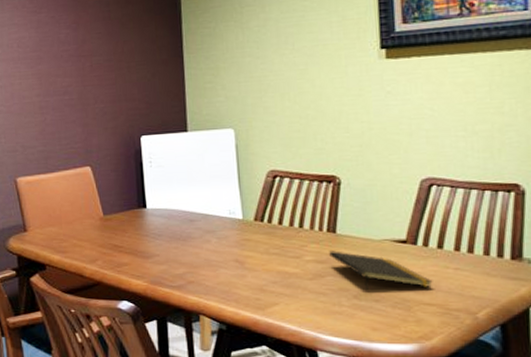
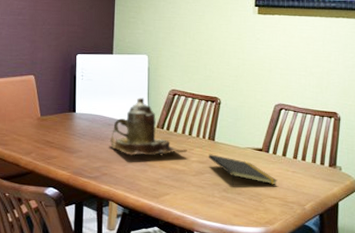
teapot: none [193,183,299,258] -> present [109,97,187,157]

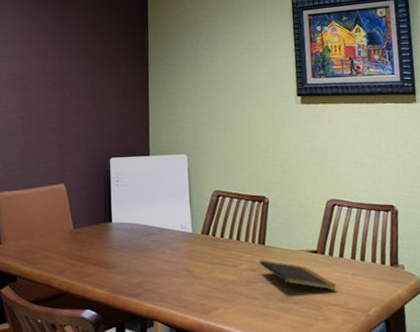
teapot: present [109,97,187,157] -> none [150,201,236,267]

